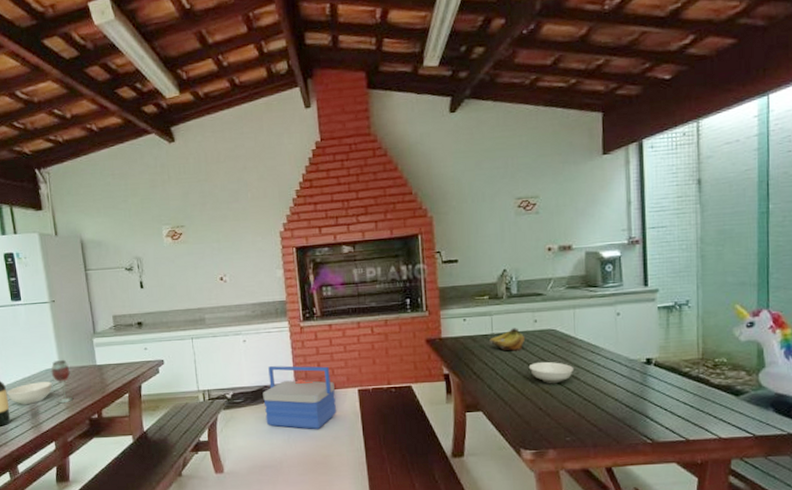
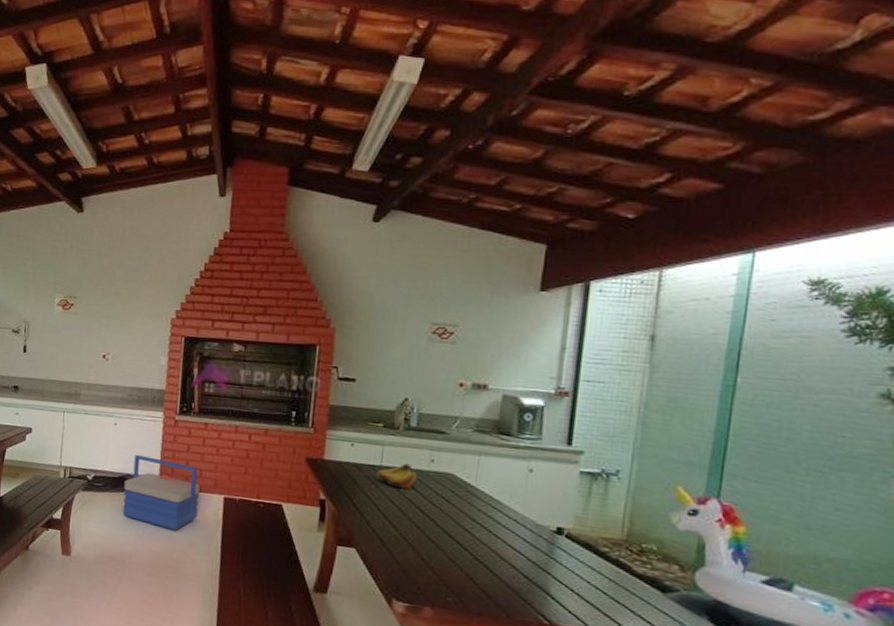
bowl: present [528,361,575,384] -> none [416,506,470,535]

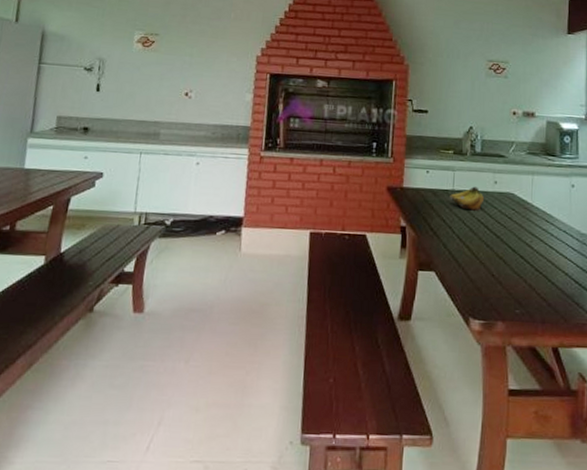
cooler: present [122,455,200,532] -> none [204,195,286,273]

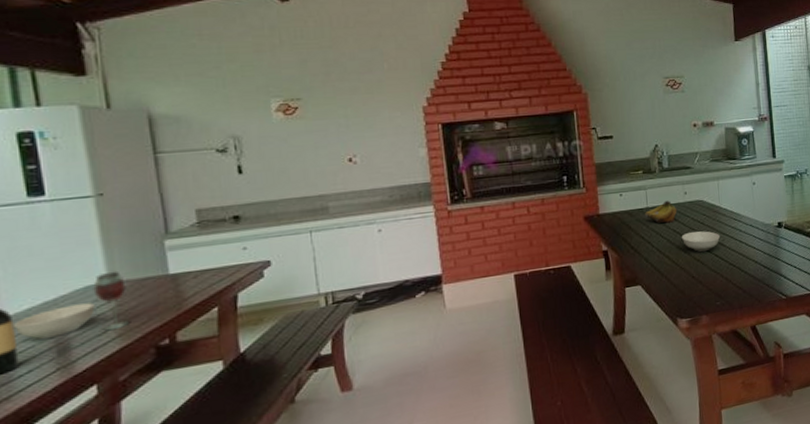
bowl: none [485,225,529,250] -> present [681,231,721,252]

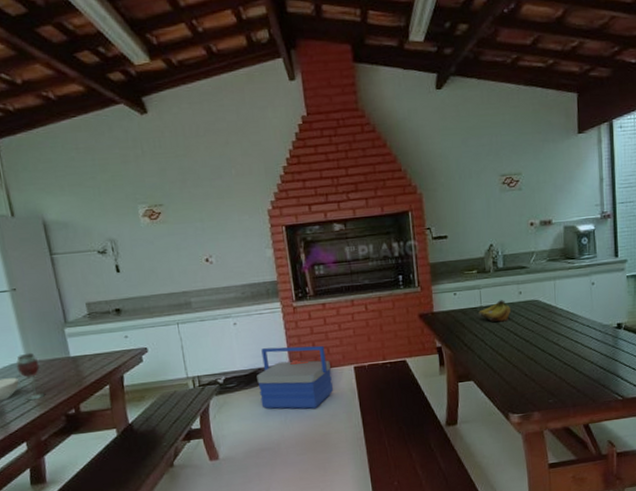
cooler: none [403,252,490,327] -> present [256,345,333,409]
bowl: present [681,231,721,252] -> none [514,330,556,351]

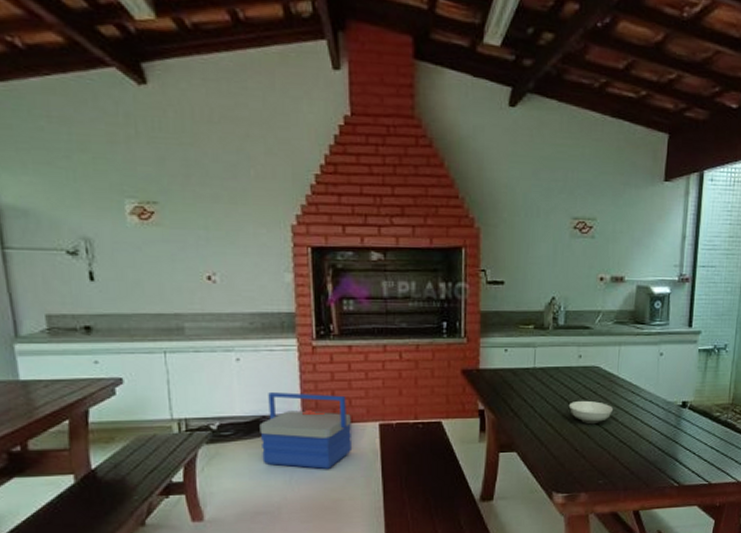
fruit: present [477,300,512,322] -> none [529,362,568,388]
bowl: none [514,330,556,351] -> present [568,400,614,425]

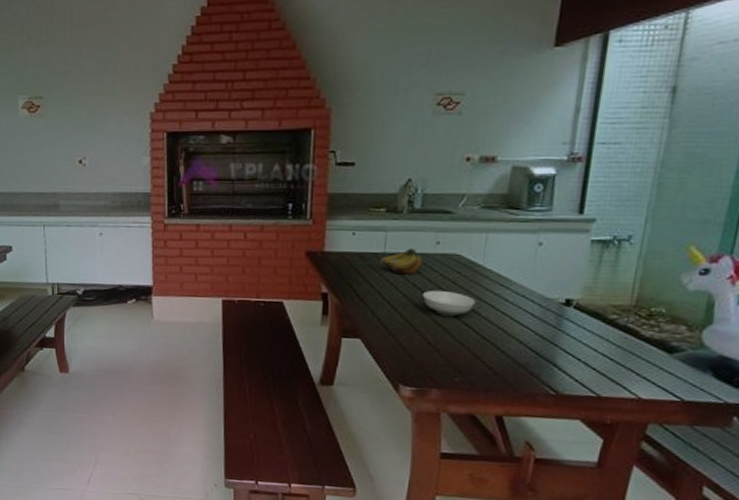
cooler: present [259,392,351,470] -> none [117,265,196,339]
fruit: none [529,362,568,388] -> present [378,248,423,275]

